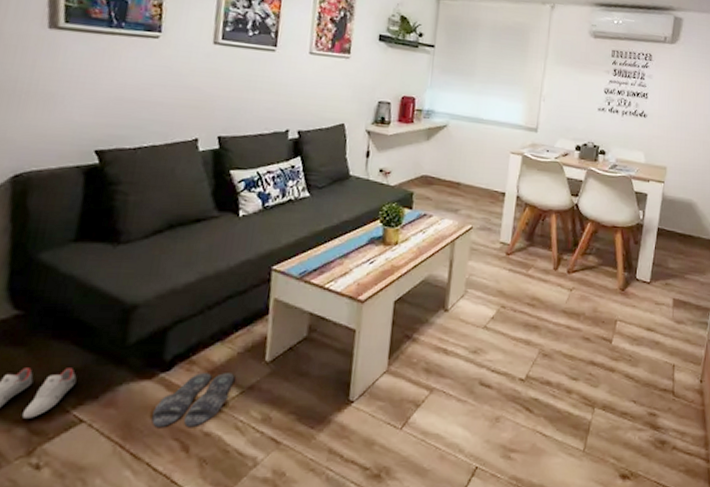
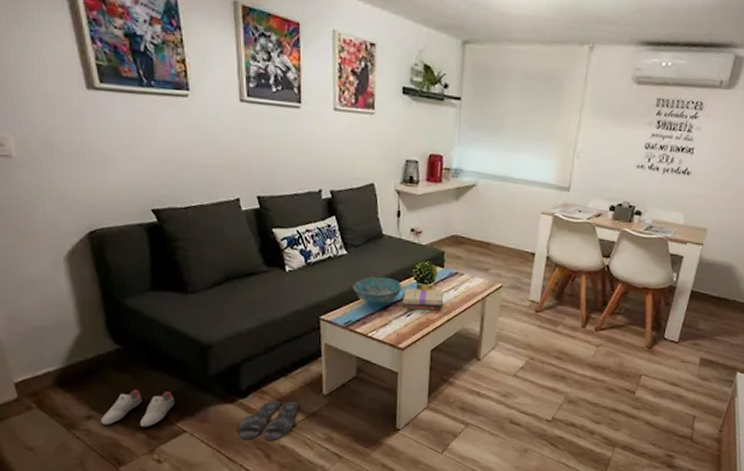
bowl: none [312,220,367,254] -> present [353,276,402,307]
books: none [364,232,410,257] -> present [401,288,444,311]

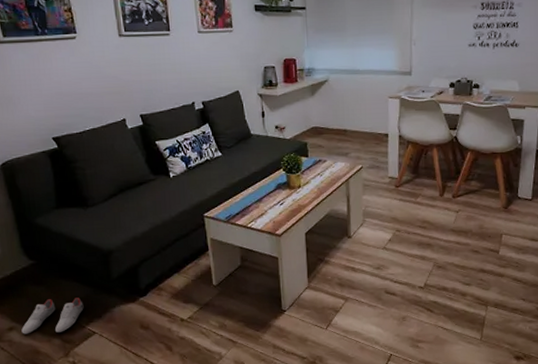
slippers: present [238,401,300,442] -> none [141,295,194,335]
bowl: present [353,276,402,307] -> none [230,171,273,200]
books: present [401,288,444,311] -> none [274,178,312,199]

